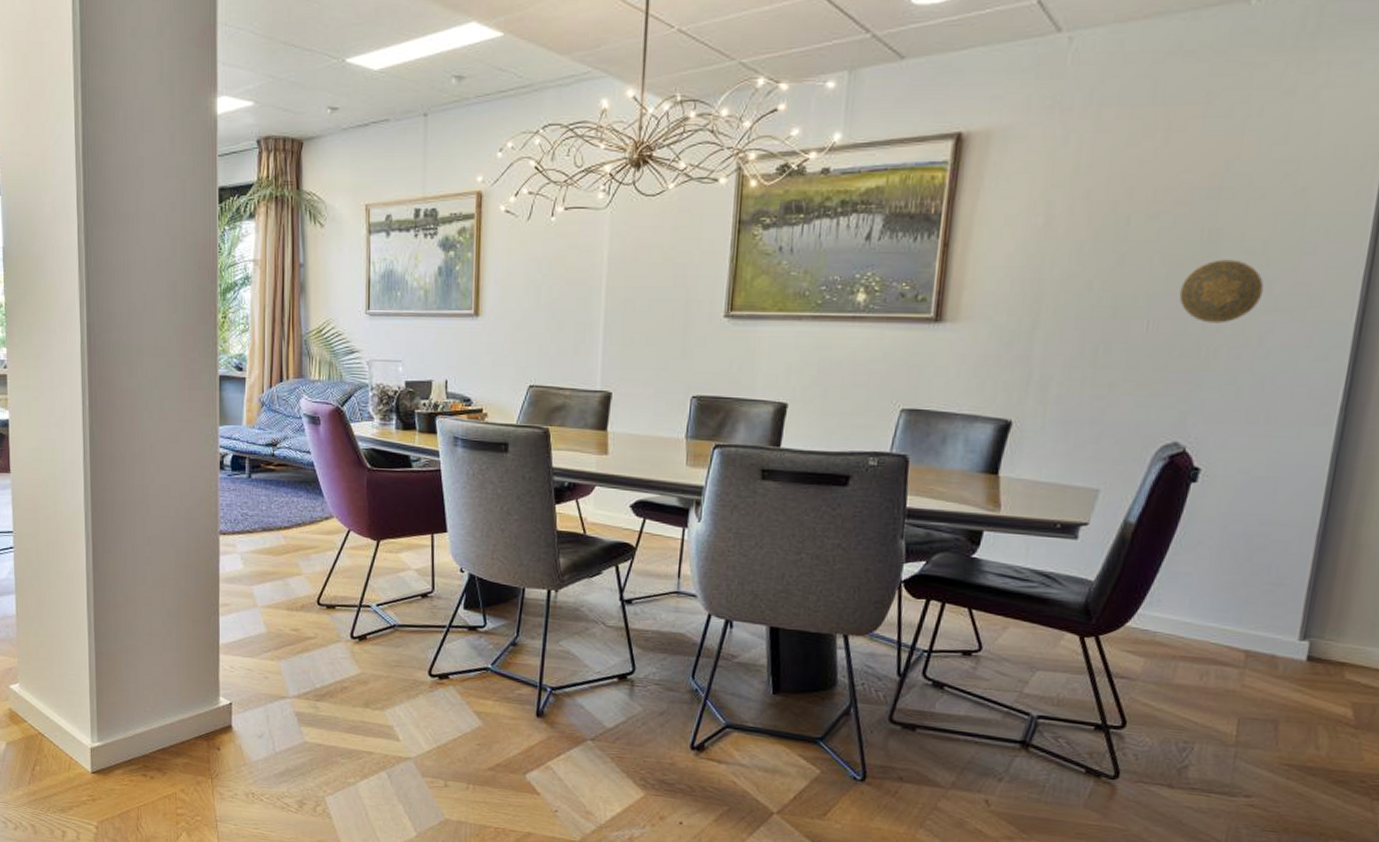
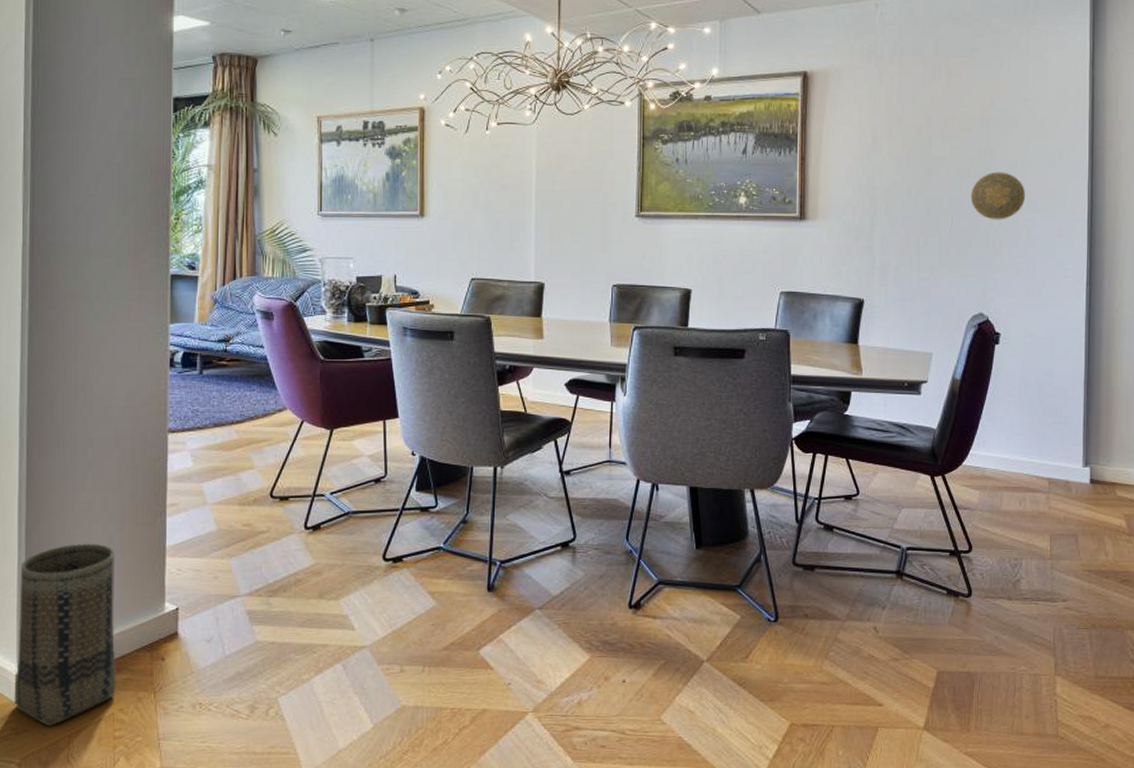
basket: none [90,634,177,798] -> present [14,543,116,727]

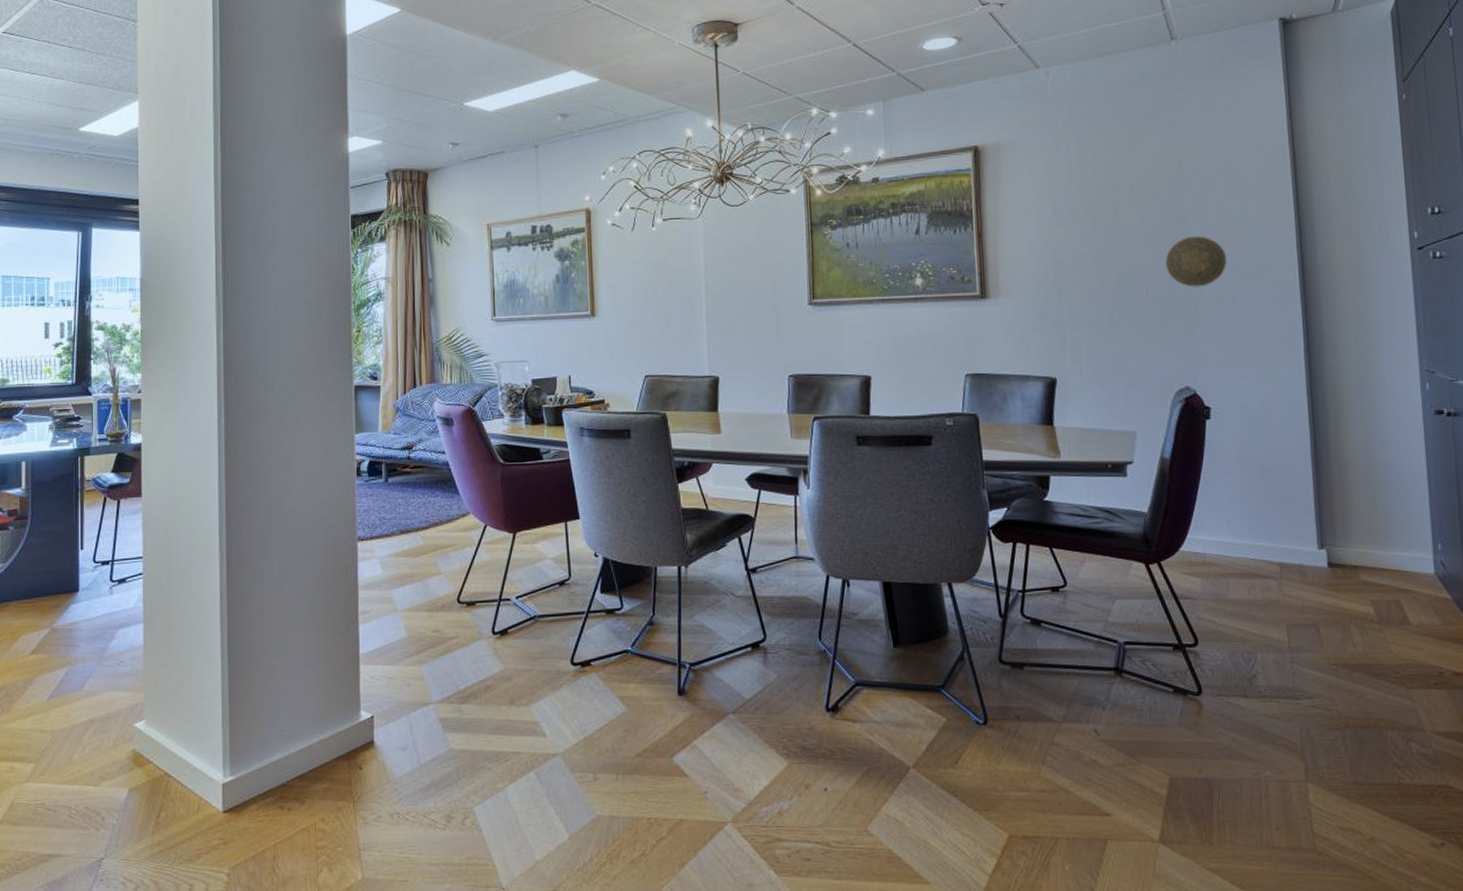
basket: present [14,543,116,727] -> none [222,652,317,837]

